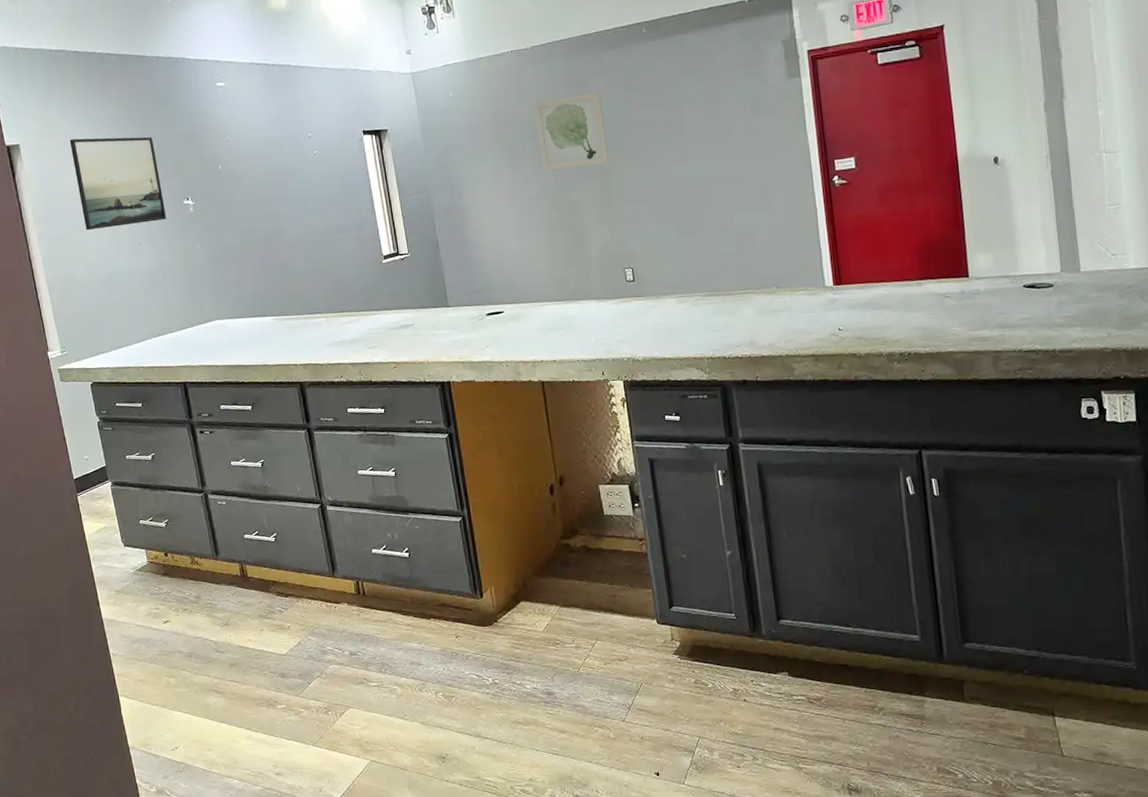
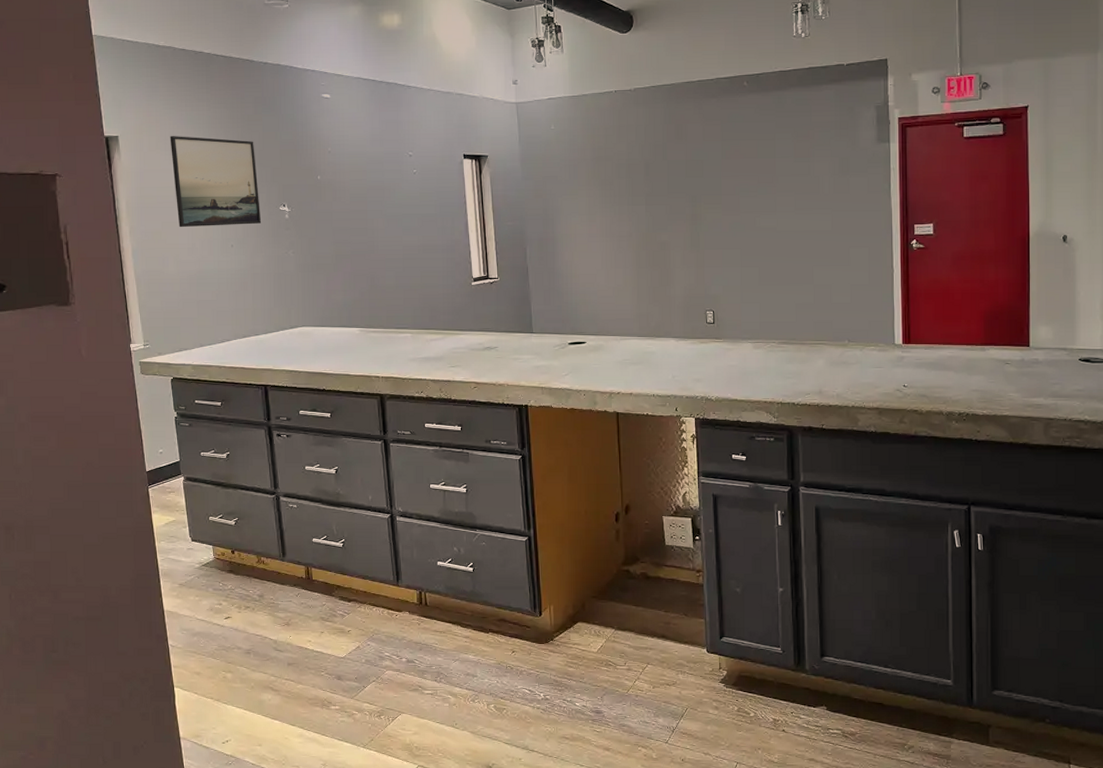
wall art: present [534,92,609,172] -> none [633,138,700,211]

